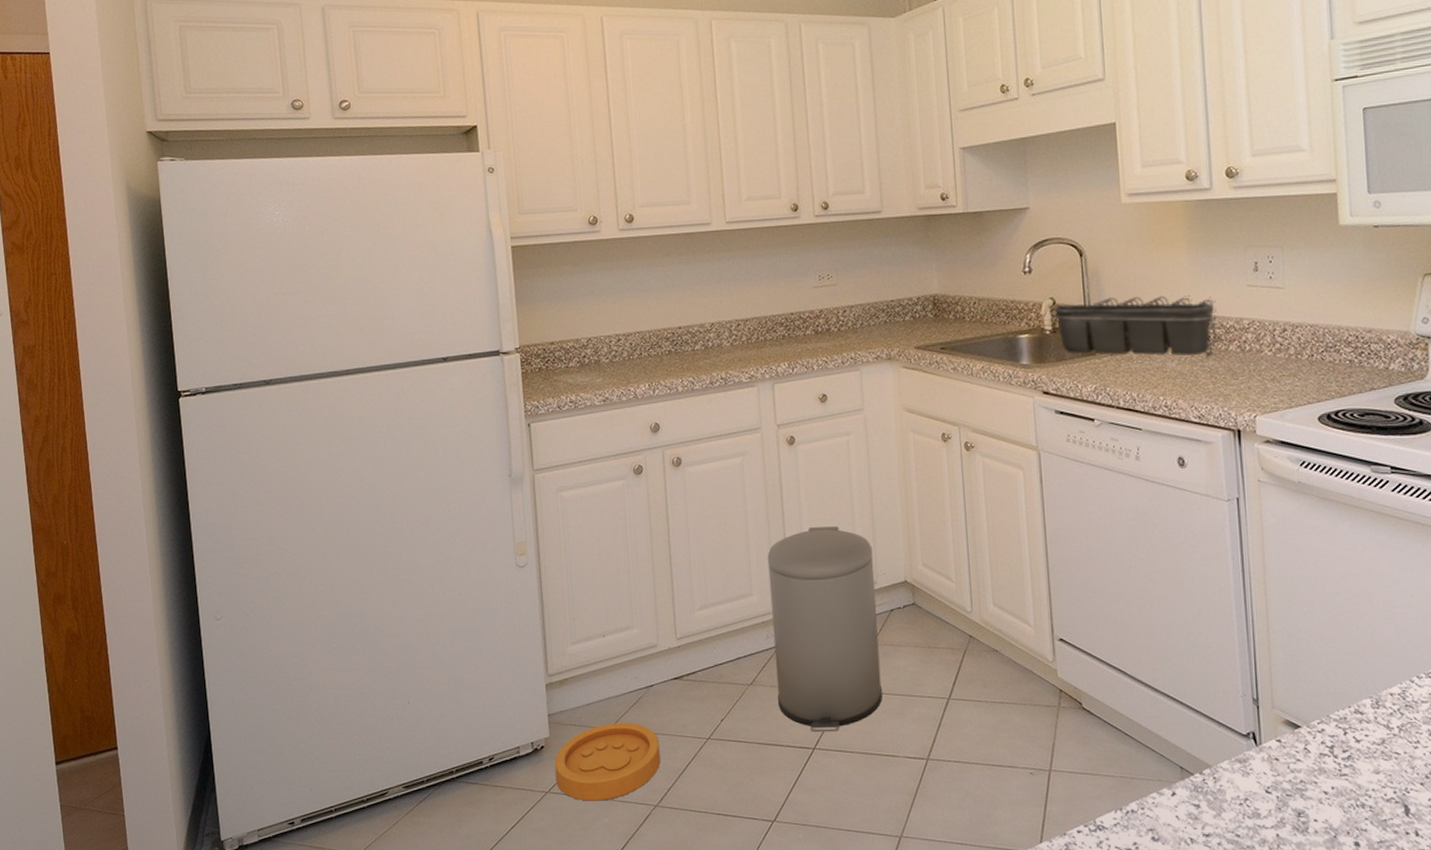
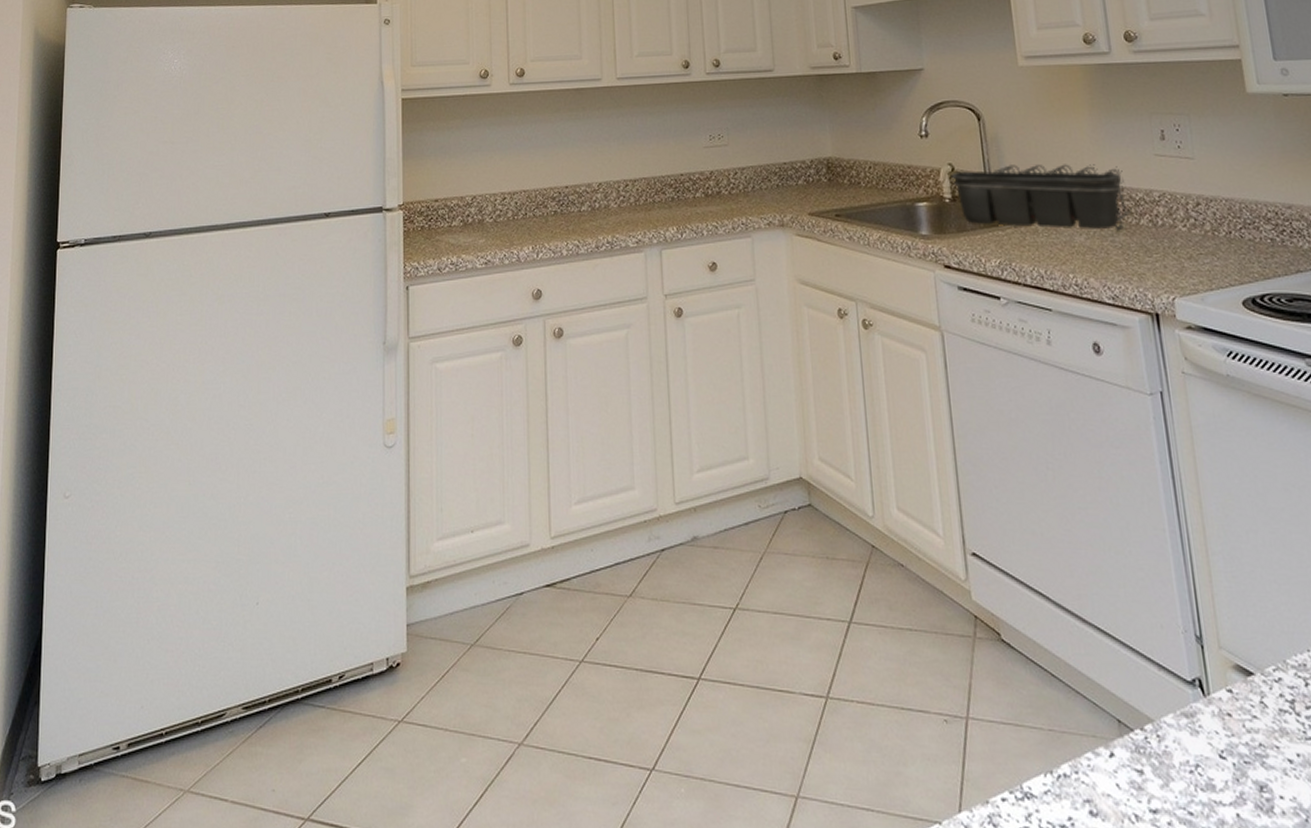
pet bowl: present [554,722,661,801] -> none [410,637,528,735]
pedal bin: present [767,526,882,733] -> none [651,411,776,659]

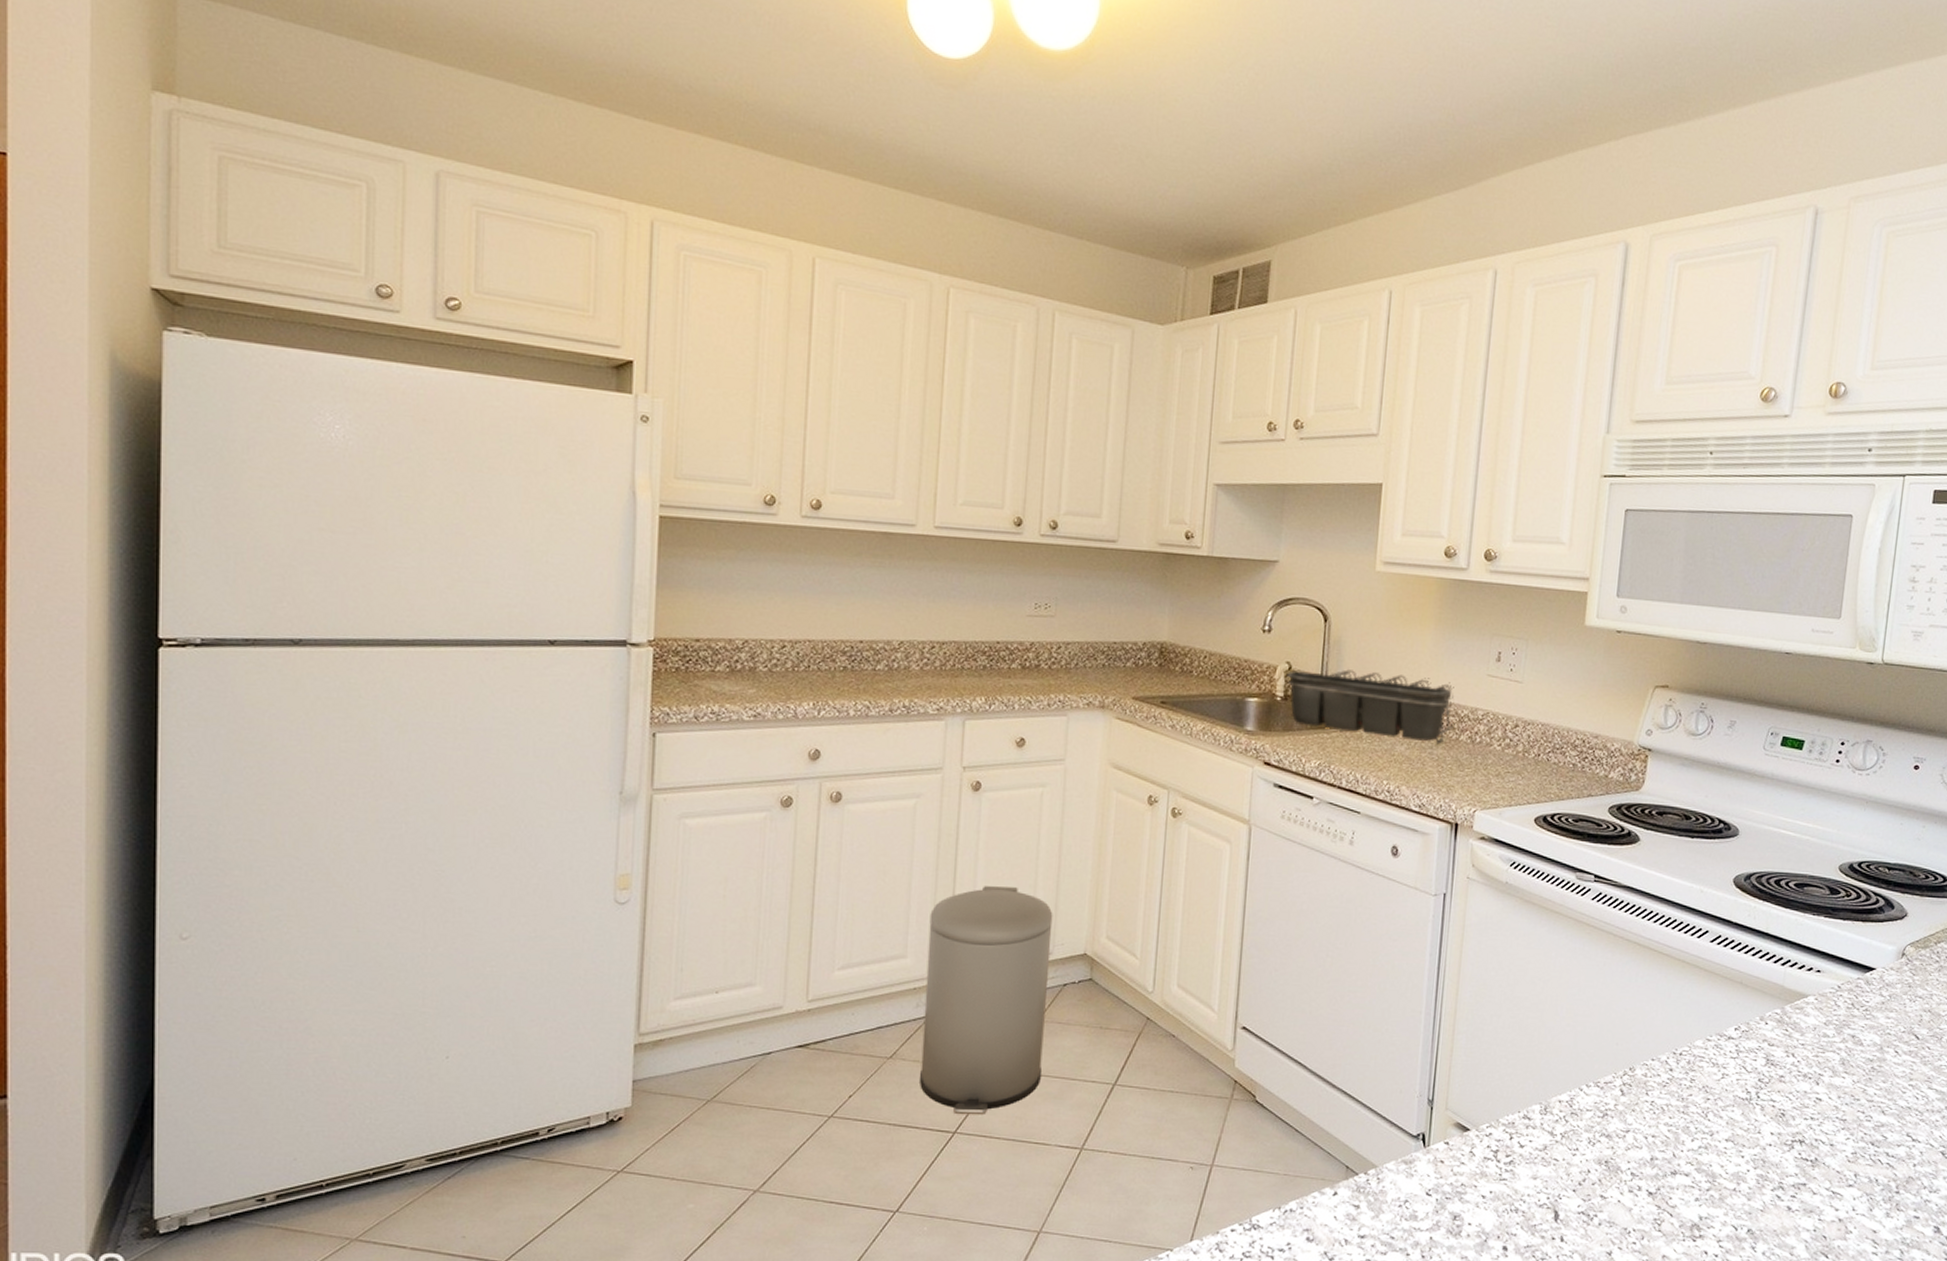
pedal bin: none [651,411,776,659] -> present [920,886,1053,1116]

